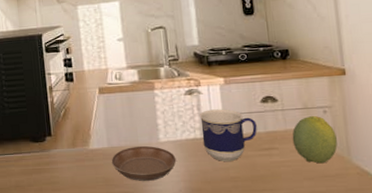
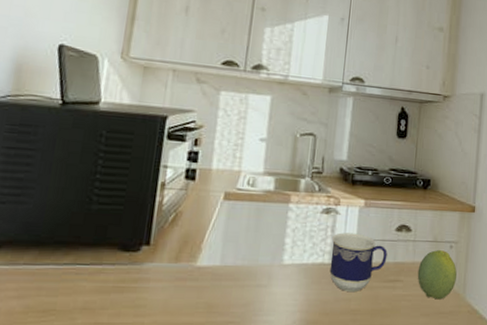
saucer: present [111,145,177,181] -> none [220,266,298,309]

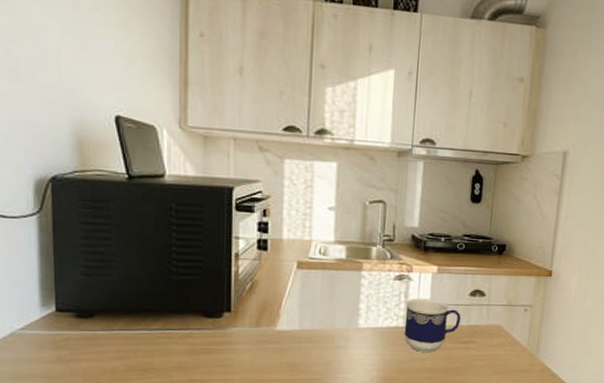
fruit: present [417,249,457,300] -> none [491,312,531,359]

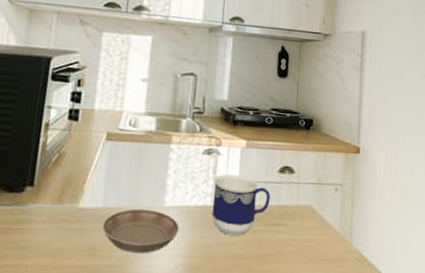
saucer: none [300,330,373,368] -> present [102,208,180,253]

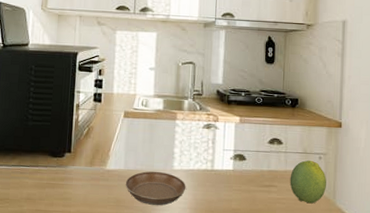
cup: present [211,174,271,237] -> none [212,144,262,195]
fruit: none [302,191,343,245] -> present [290,159,326,204]

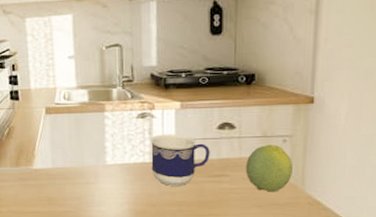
saucer: present [125,171,186,205] -> none [55,167,122,202]
cup: none [212,144,262,195] -> present [150,134,210,187]

